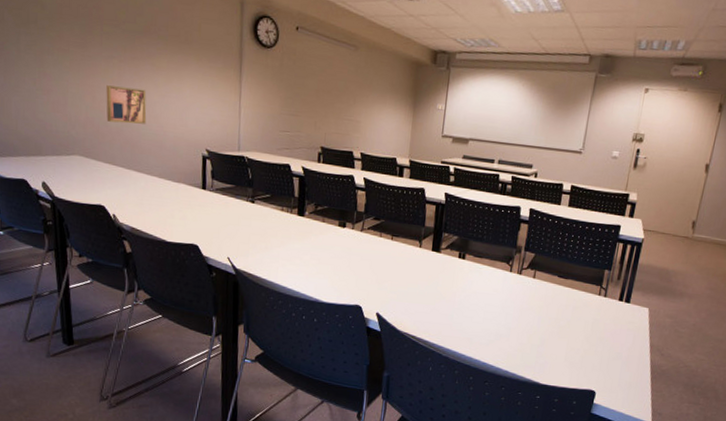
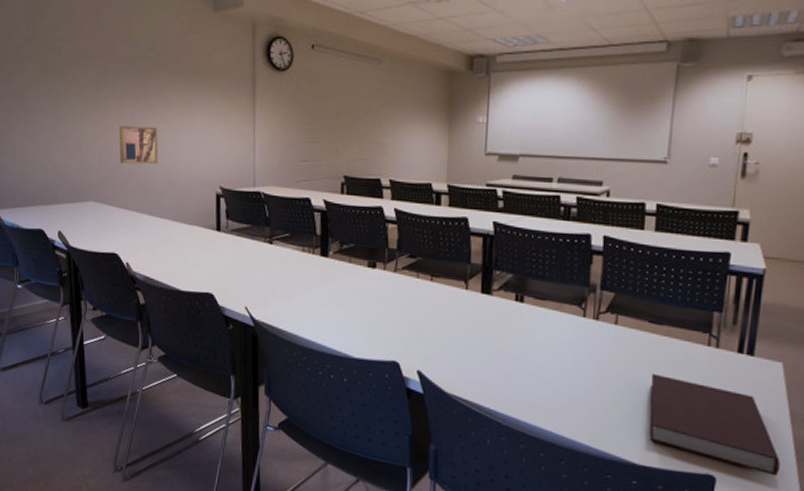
notebook: none [551,316,640,390] -> present [649,373,780,476]

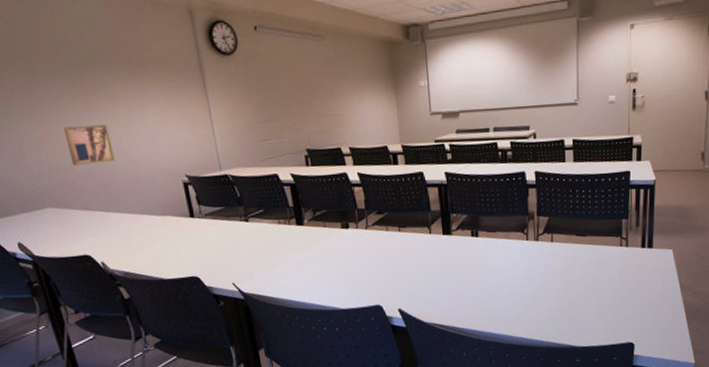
notebook: present [649,373,780,476] -> none [582,275,676,334]

